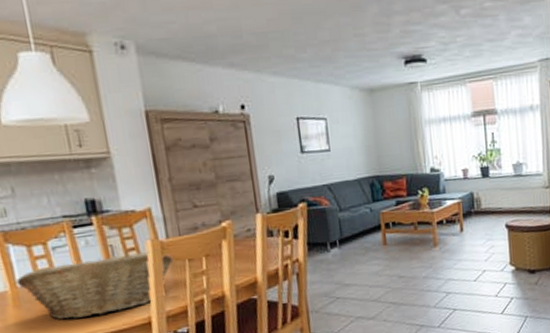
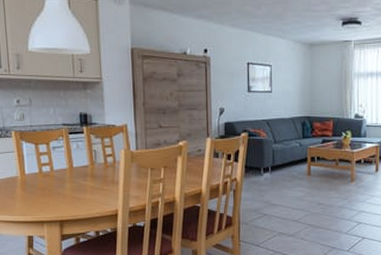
fruit basket: present [15,252,174,320] -> none [24,159,140,205]

